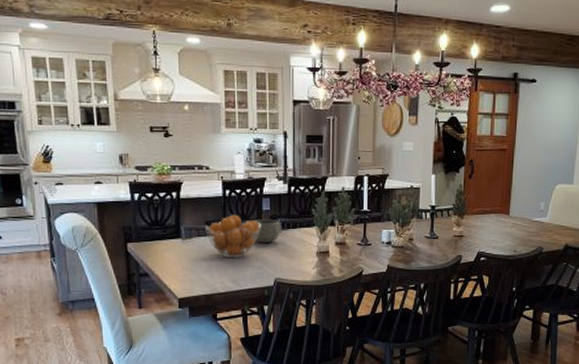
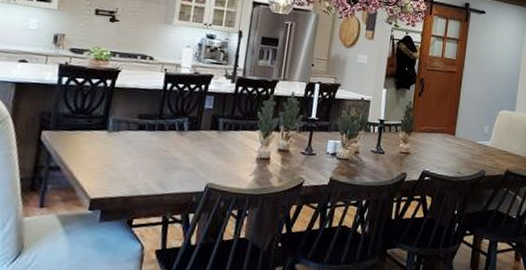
fruit basket: present [204,214,261,259] -> none [136,109,200,158]
bowl: present [252,218,281,243] -> none [188,117,223,144]

